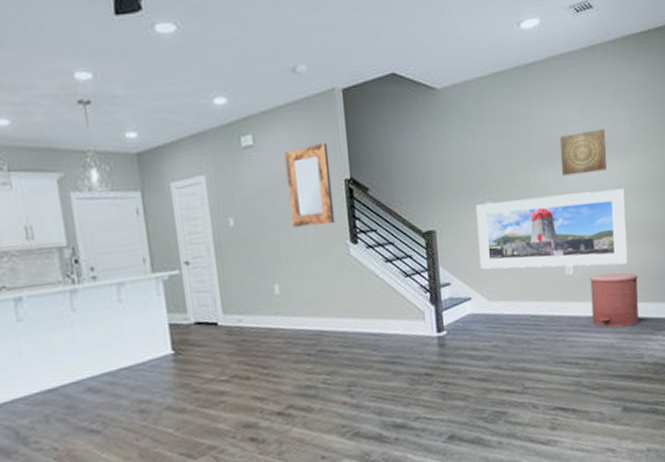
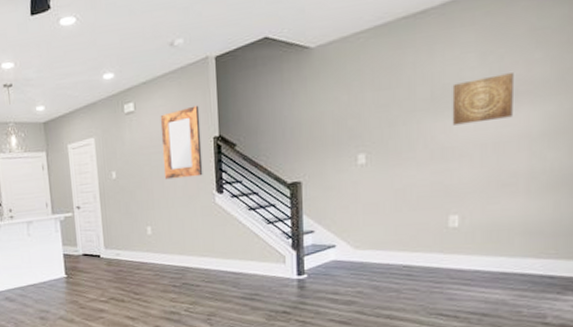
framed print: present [476,188,628,270] -> none [347,136,536,219]
trash can: present [589,273,639,328] -> none [479,226,546,284]

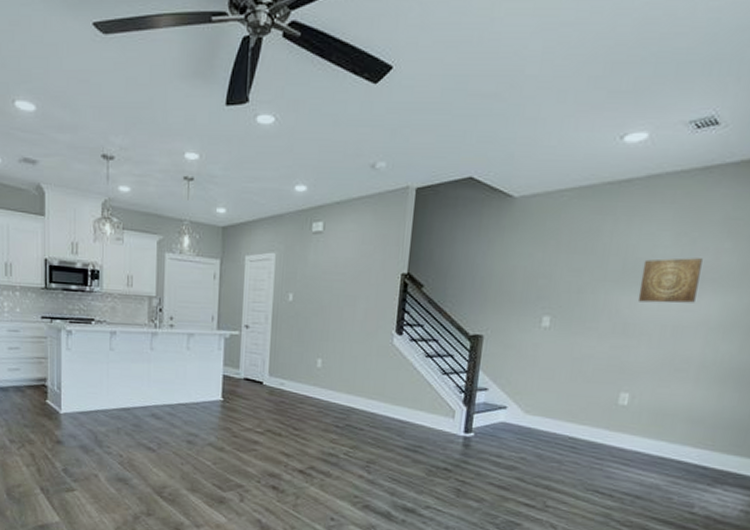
home mirror: present [160,105,203,180] -> none [344,237,392,313]

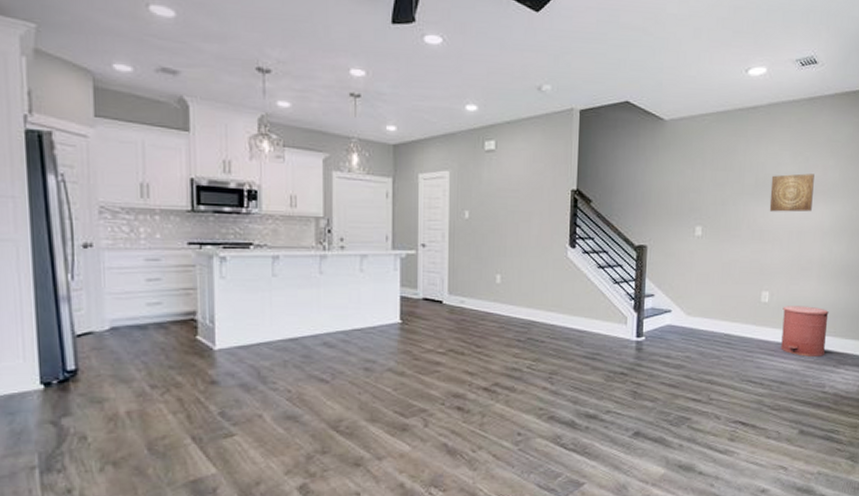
trash can: none [639,411,707,472] -> present [781,306,829,356]

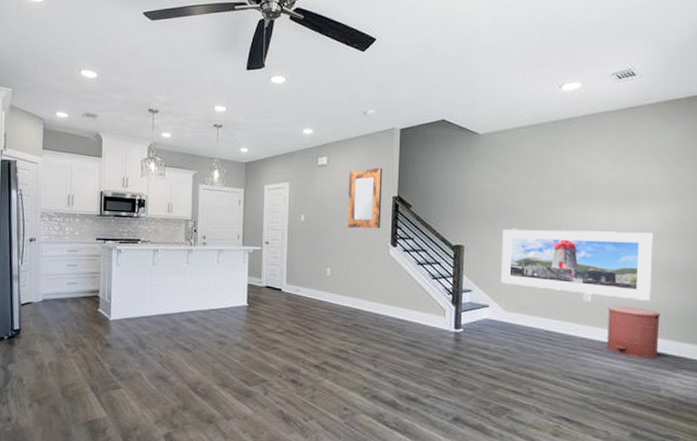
home mirror: none [519,155,561,228] -> present [347,167,383,229]
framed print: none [683,227,827,299] -> present [501,229,654,301]
wall art: present [769,173,814,212] -> none [588,178,637,216]

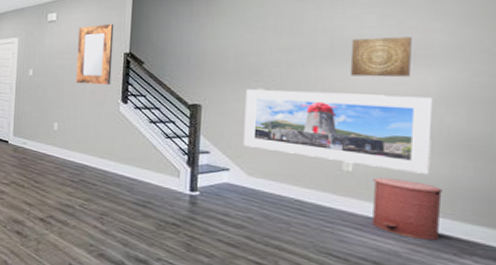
wall art: none [588,178,637,216] -> present [350,37,412,77]

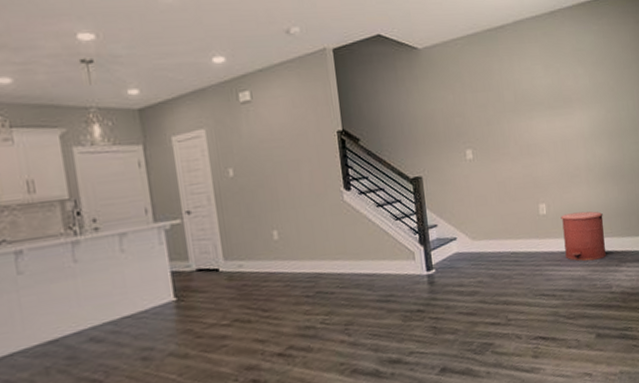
home mirror: present [75,23,114,85] -> none [280,97,329,177]
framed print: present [243,89,434,175] -> none [457,136,594,212]
wall art: present [350,37,412,77] -> none [528,84,571,125]

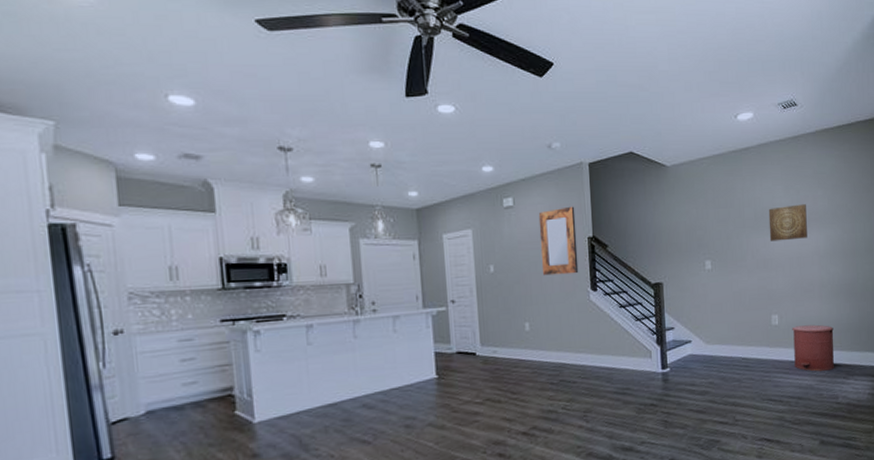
home mirror: none [280,97,329,177] -> present [538,206,579,276]
wall art: none [528,84,571,125] -> present [768,204,807,241]

